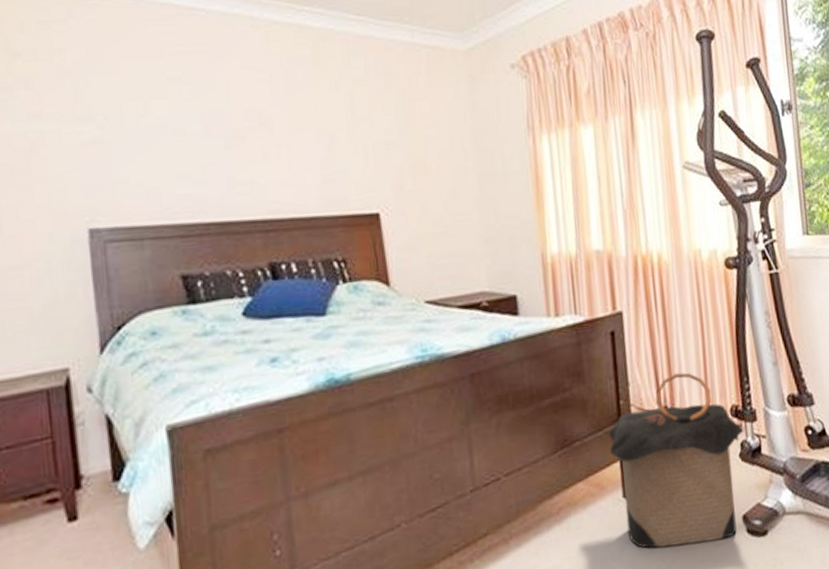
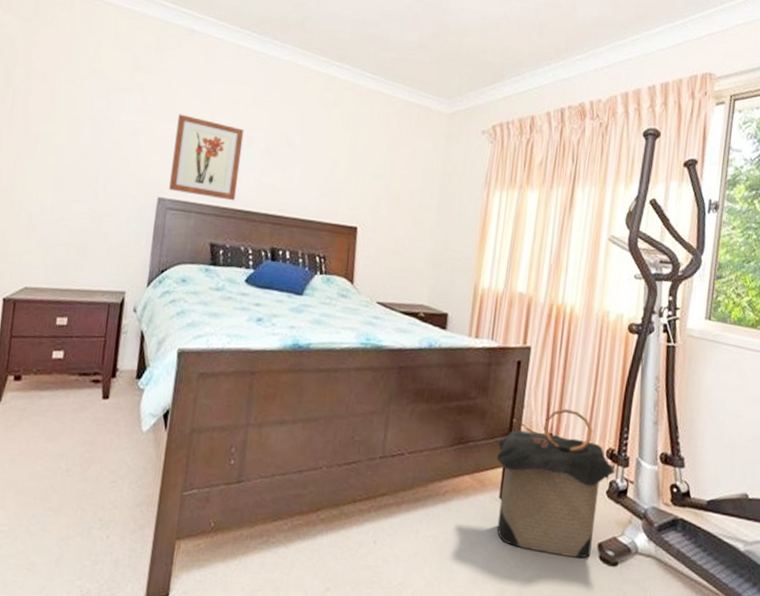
wall art: none [93,109,204,217] -> present [169,114,245,201]

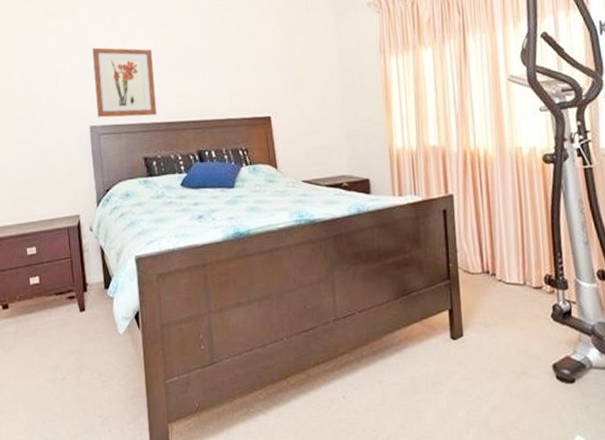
laundry hamper: present [496,409,615,559] -> none [439,245,556,382]

